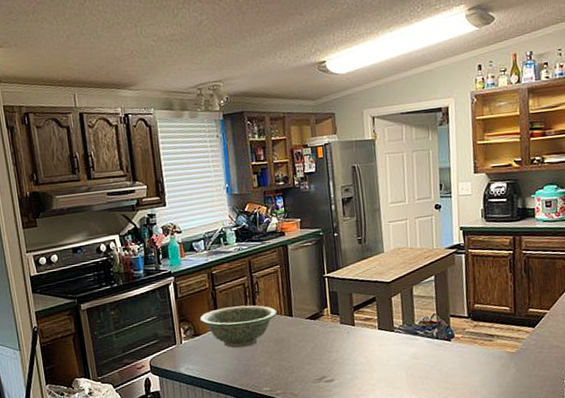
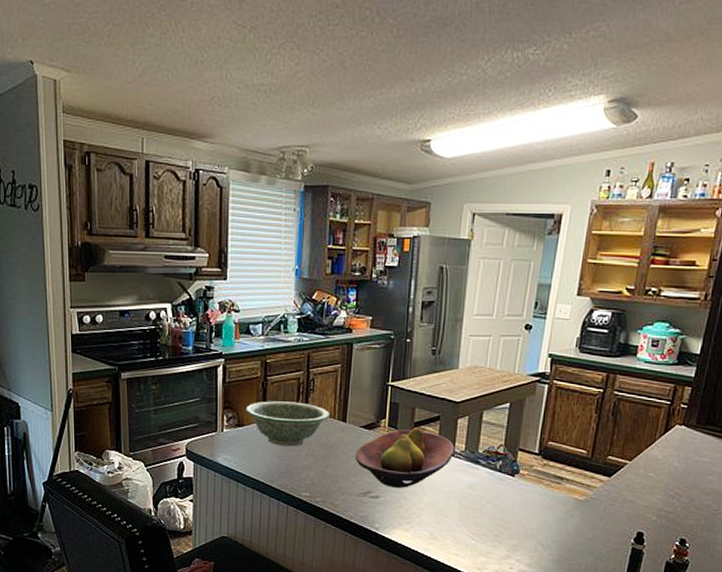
fruit bowl: none [305,311,394,370] -> present [354,428,455,488]

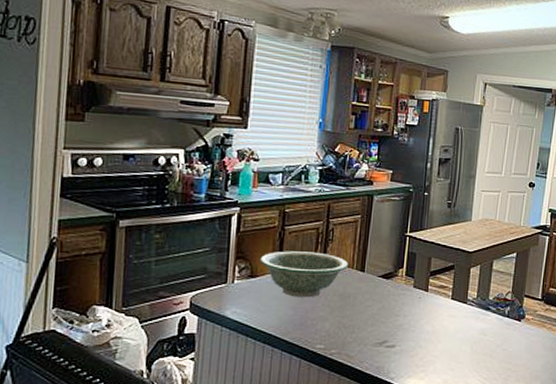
fruit bowl: present [354,428,455,488] -> none [372,277,468,336]

